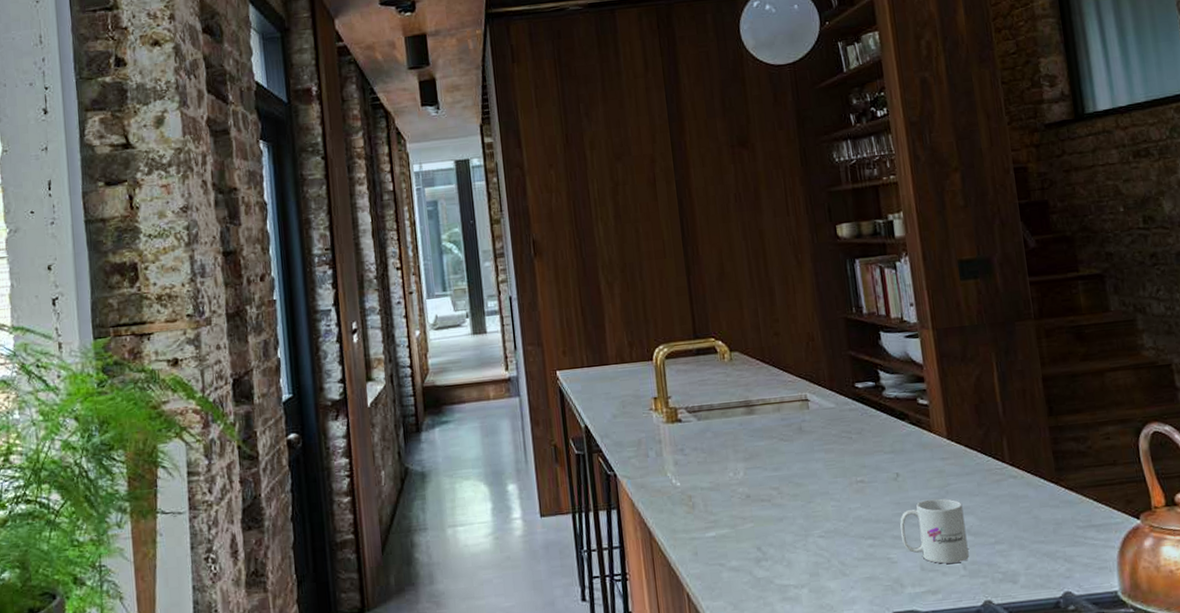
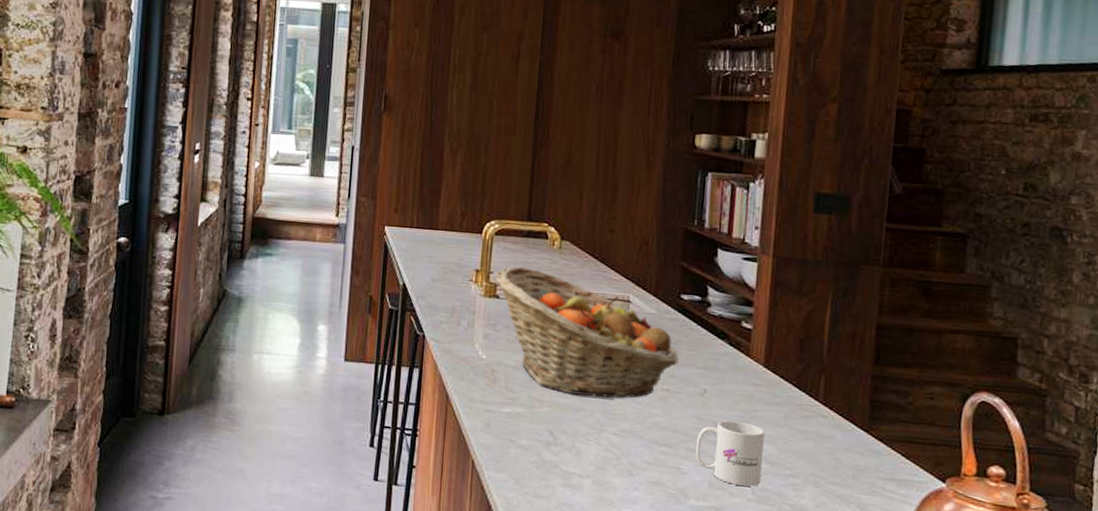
fruit basket: none [674,385,866,505] -> present [496,266,679,399]

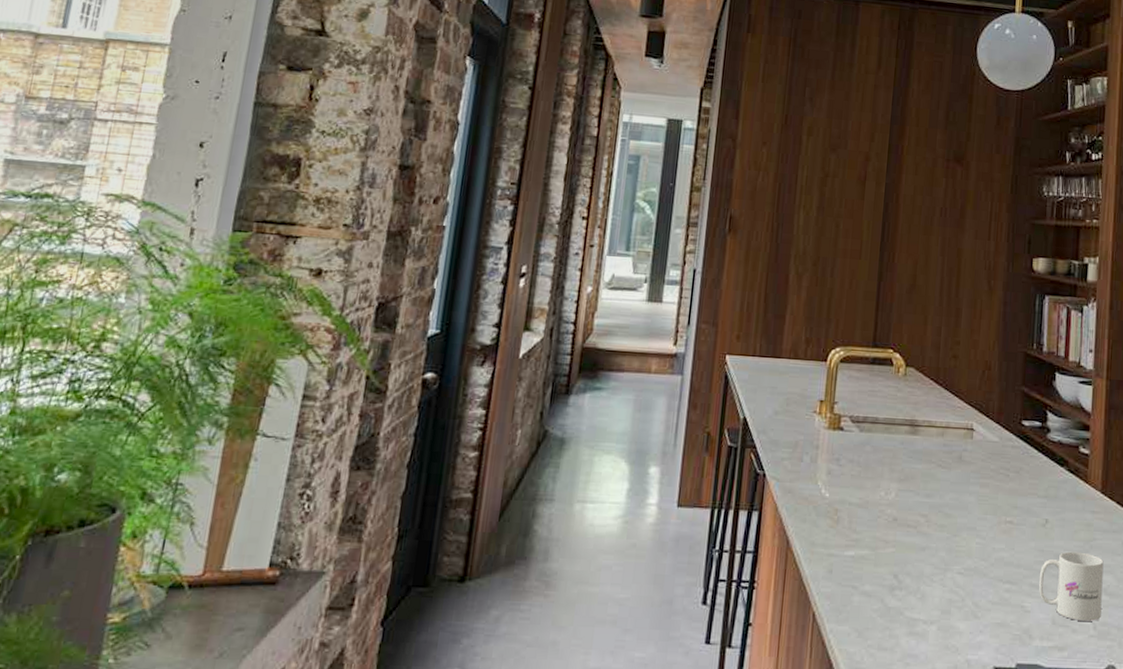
fruit basket: present [496,266,679,399] -> none [840,395,1021,534]

